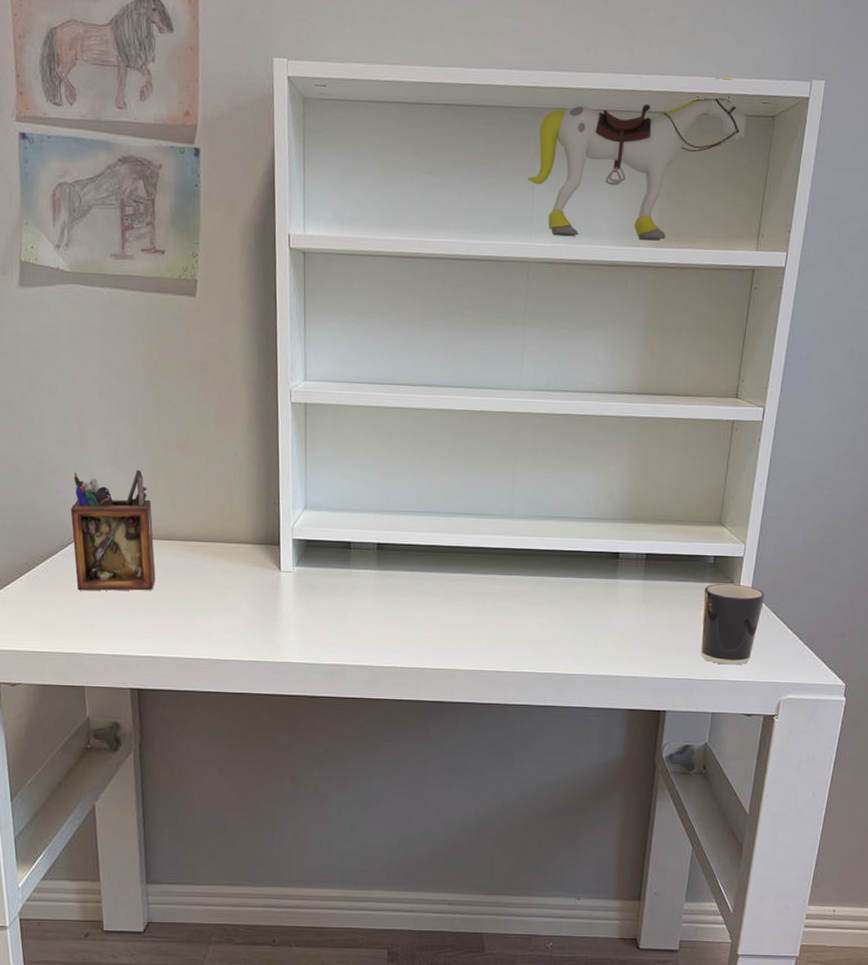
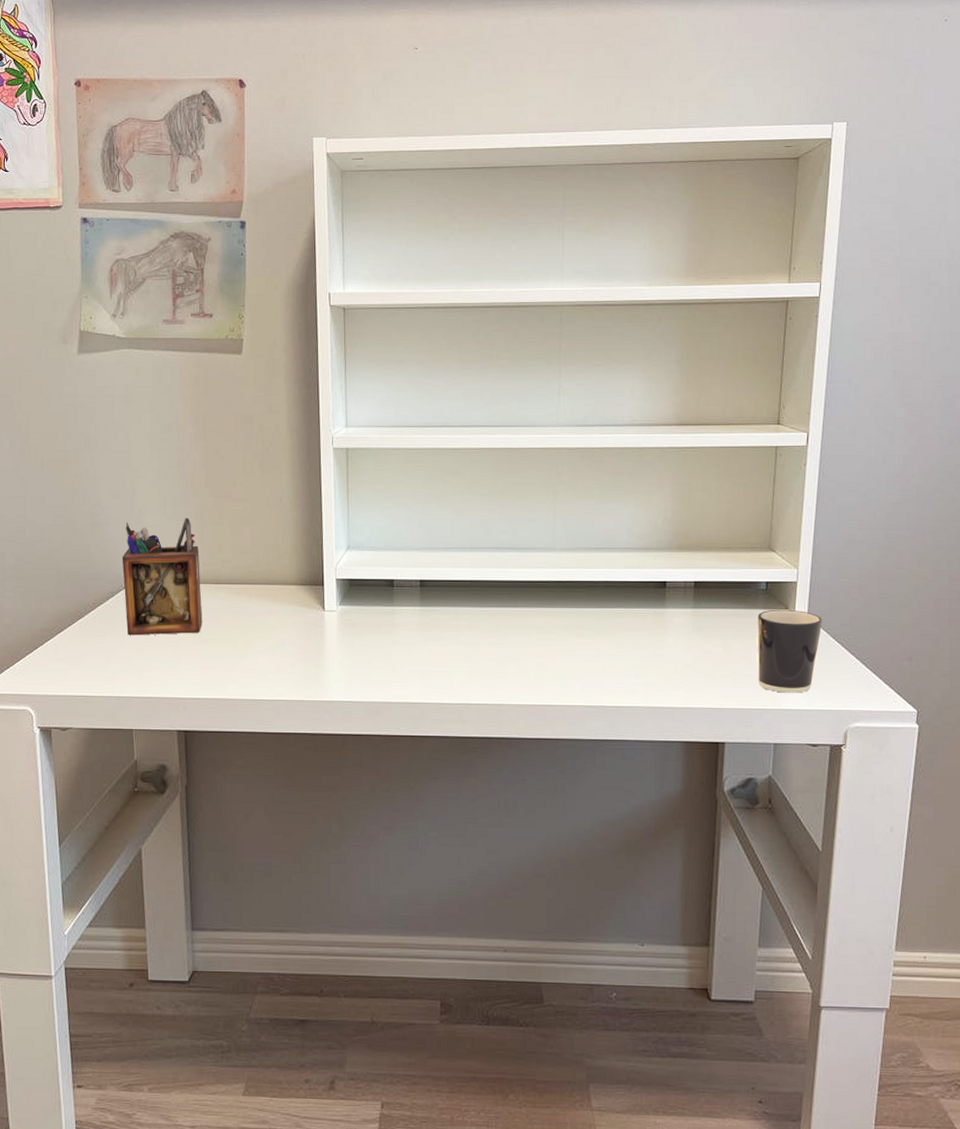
toy horse: present [527,77,746,241] -> none [556,126,770,280]

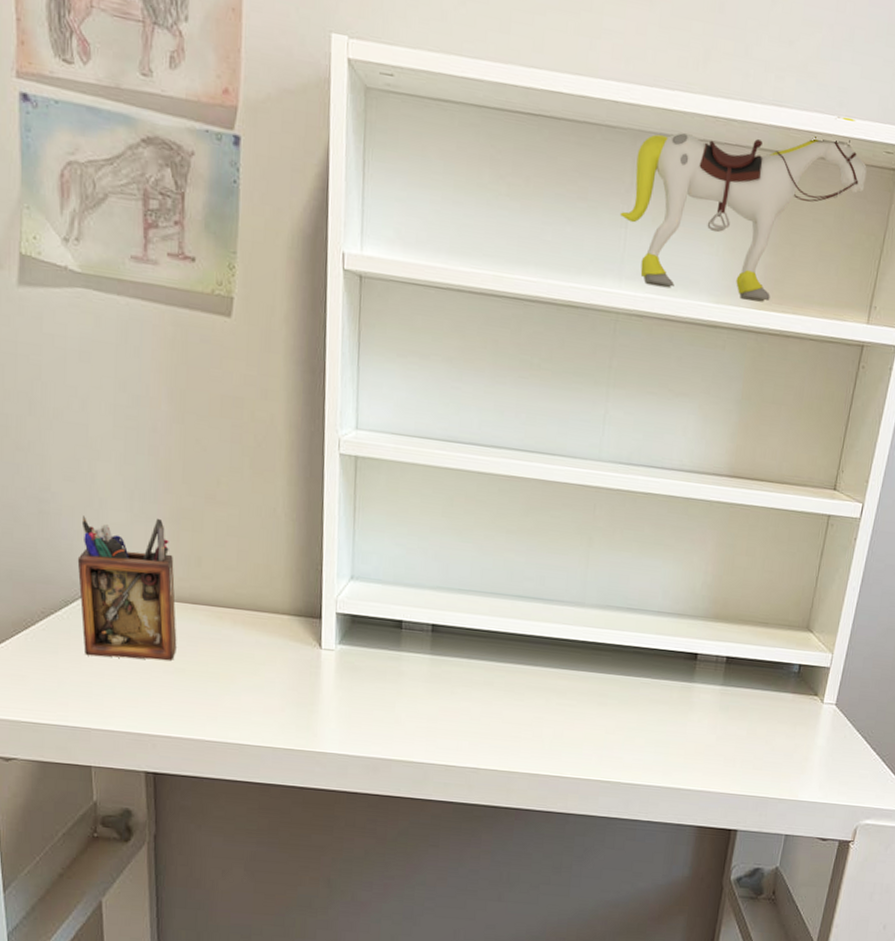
toy horse: none [556,126,770,280] -> present [620,115,867,302]
mug: present [757,609,823,693] -> none [778,695,850,785]

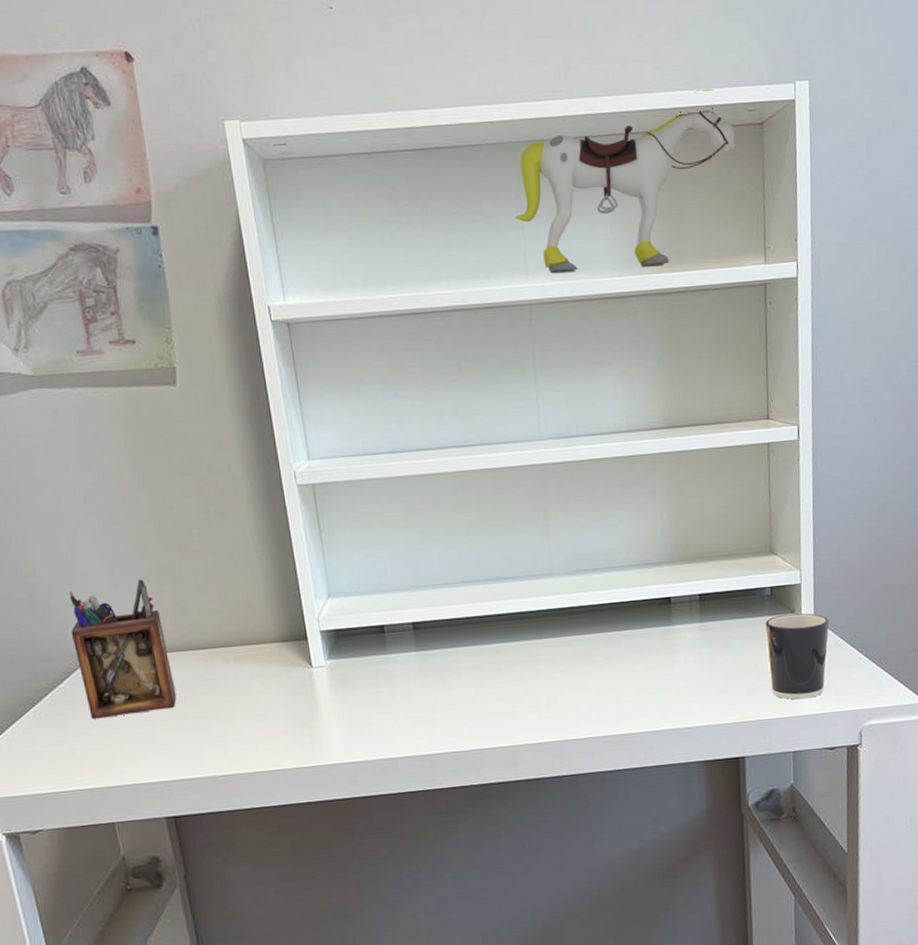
mug: none [778,695,850,785] -> present [765,613,829,700]

